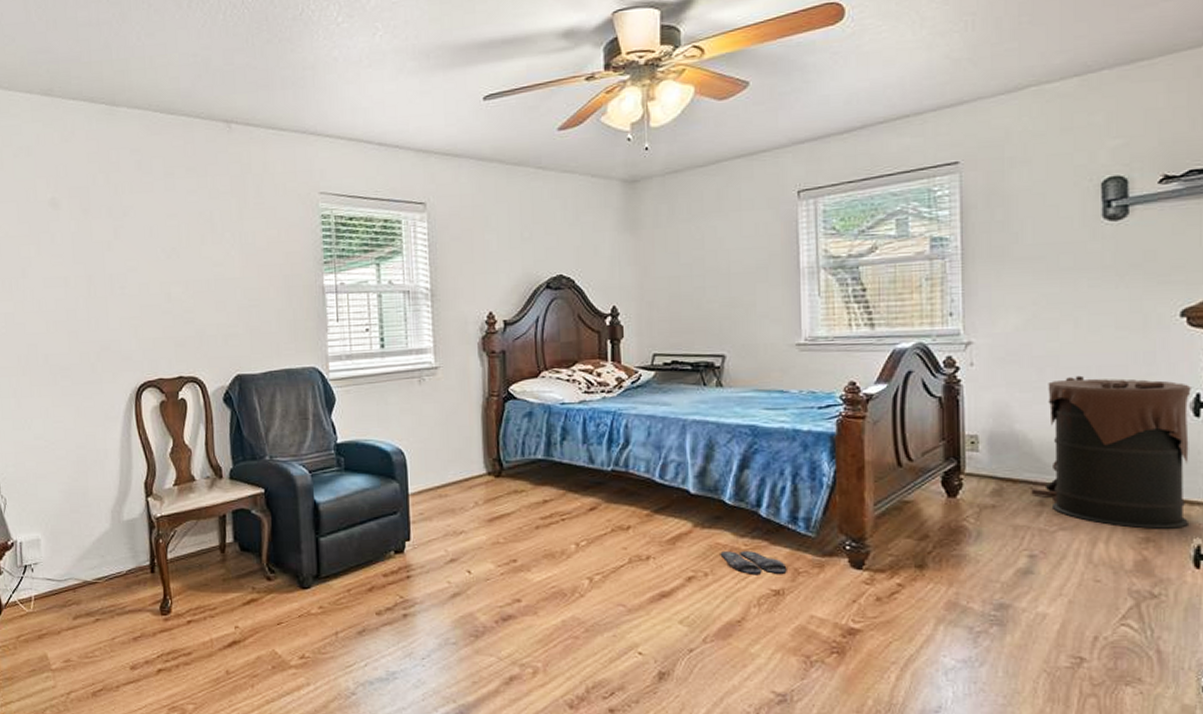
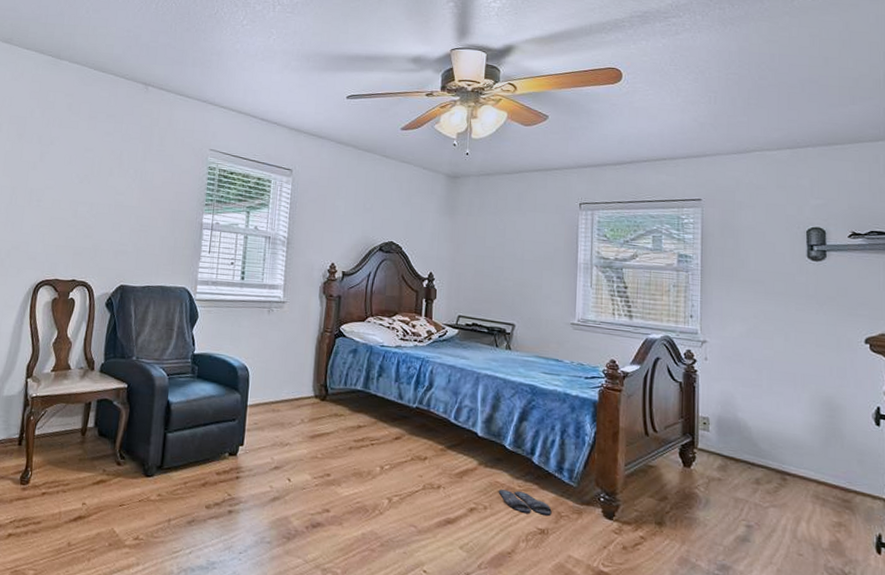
laundry basket: present [1031,375,1191,529] -> none [749,379,873,518]

